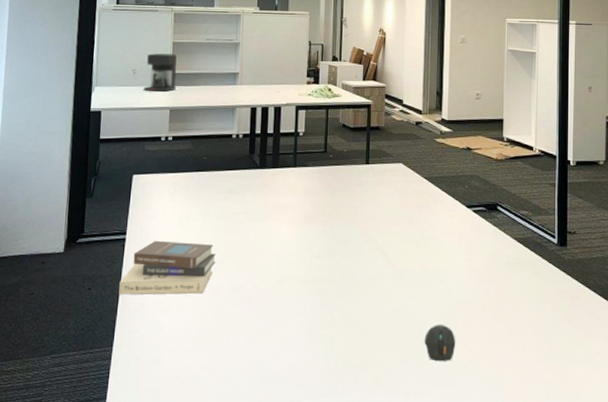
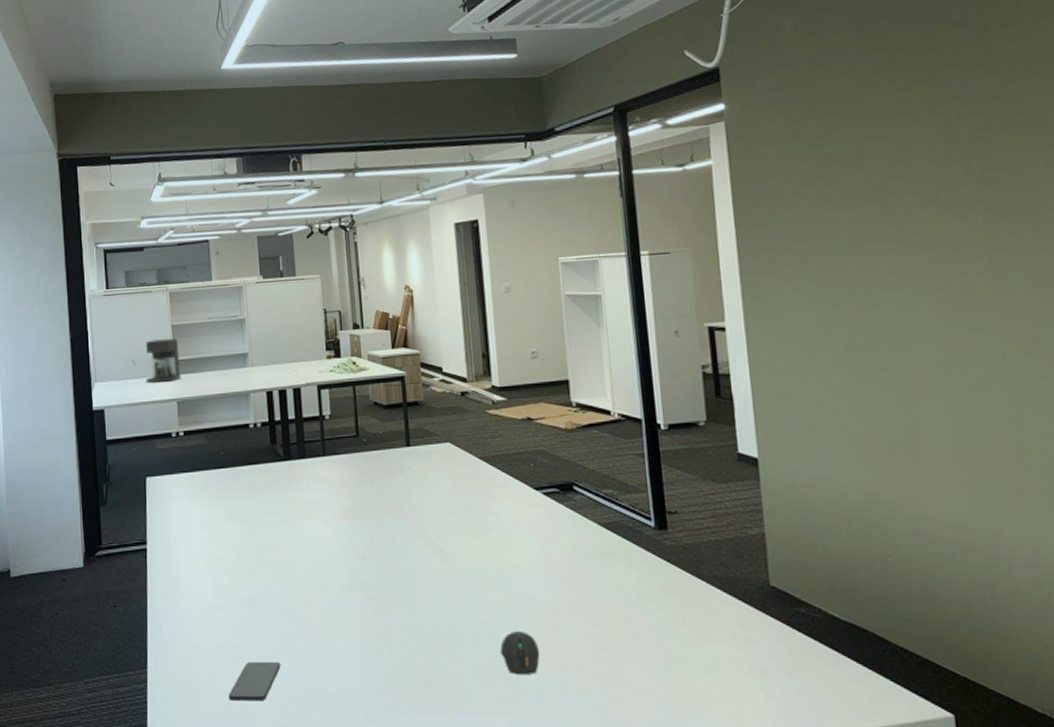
books: present [119,240,216,295] -> none [146,548,247,611]
smartphone: none [184,343,236,379] -> present [228,661,281,701]

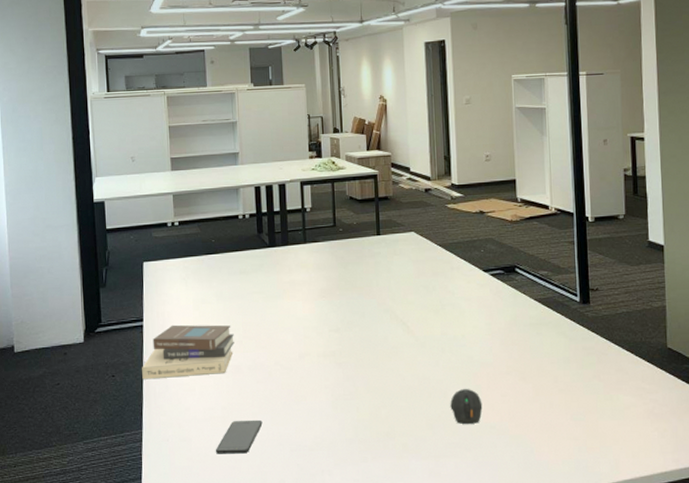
coffee maker: present [146,338,181,383] -> none [144,138,176,178]
books: none [146,548,247,611] -> present [142,324,234,380]

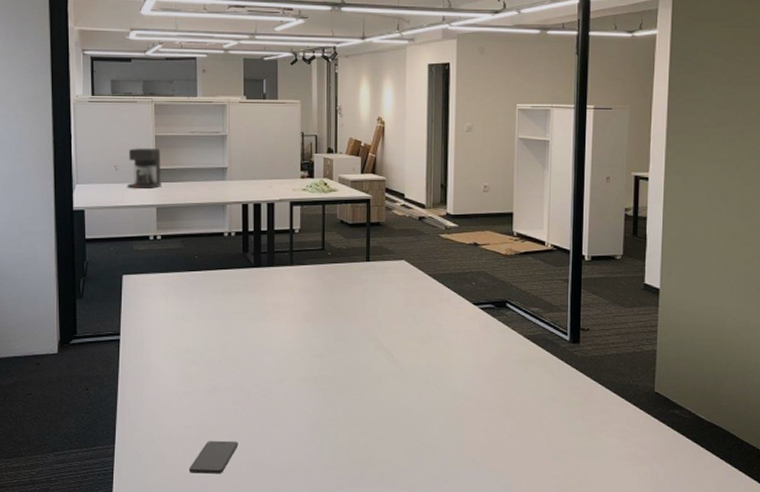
books: present [142,324,234,380] -> none [117,340,213,395]
coffee maker: none [144,138,176,178] -> present [127,148,161,188]
computer mouse: present [450,388,483,424] -> none [431,421,463,457]

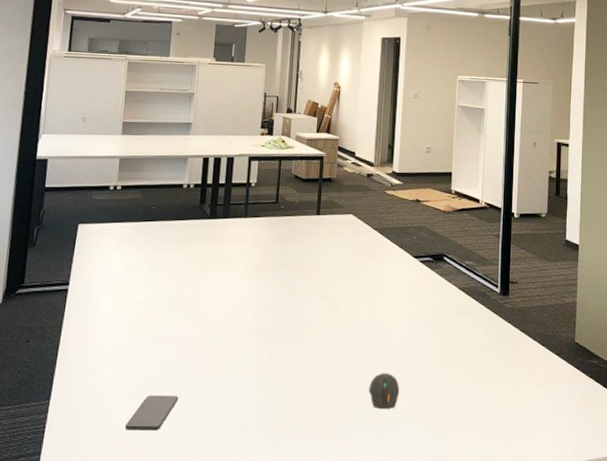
coffee maker: present [127,148,161,188] -> none [92,102,129,140]
computer mouse: none [431,421,463,457] -> present [369,372,400,409]

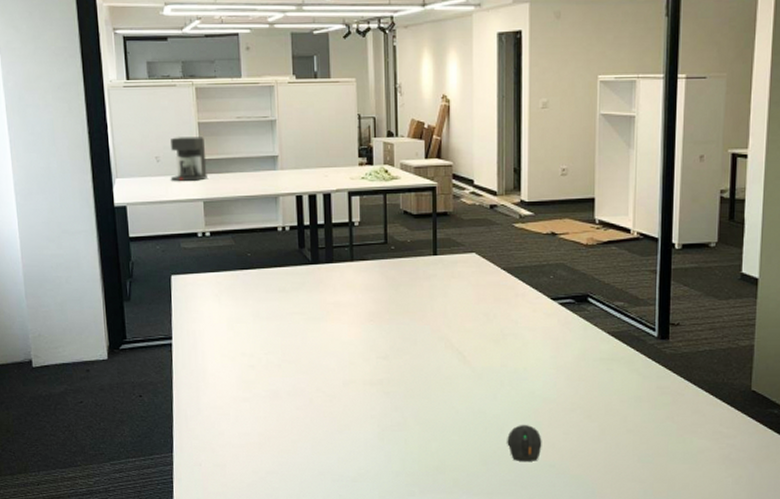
coffee maker: none [92,102,129,140] -> present [170,137,207,181]
smartphone: present [124,395,179,431] -> none [251,447,303,482]

